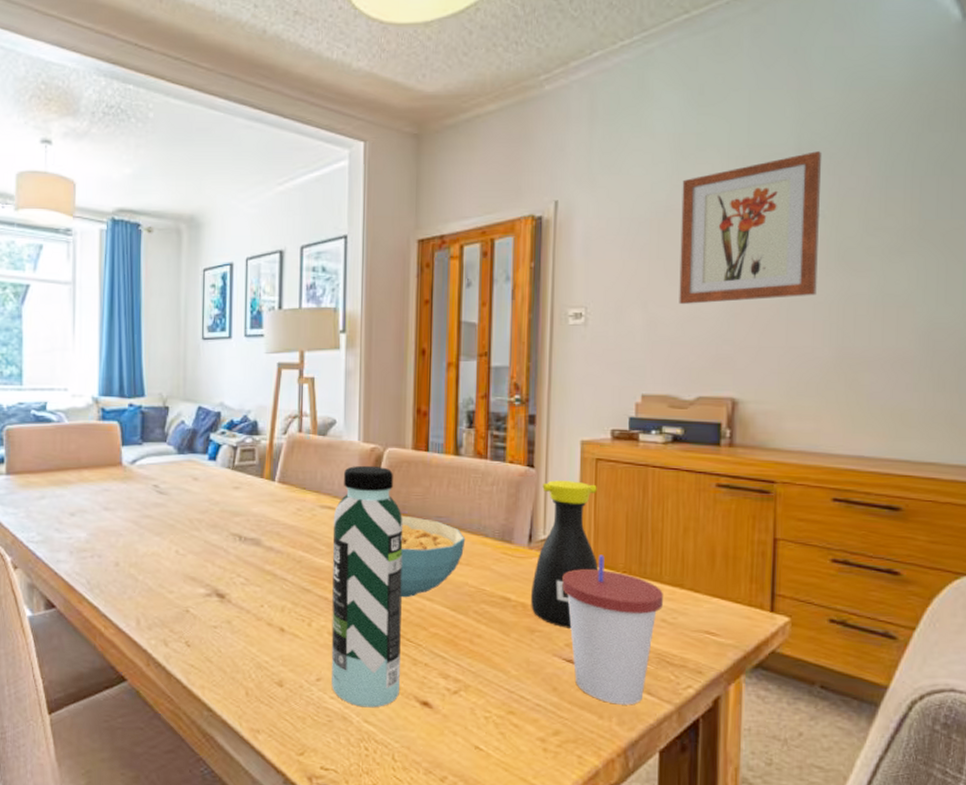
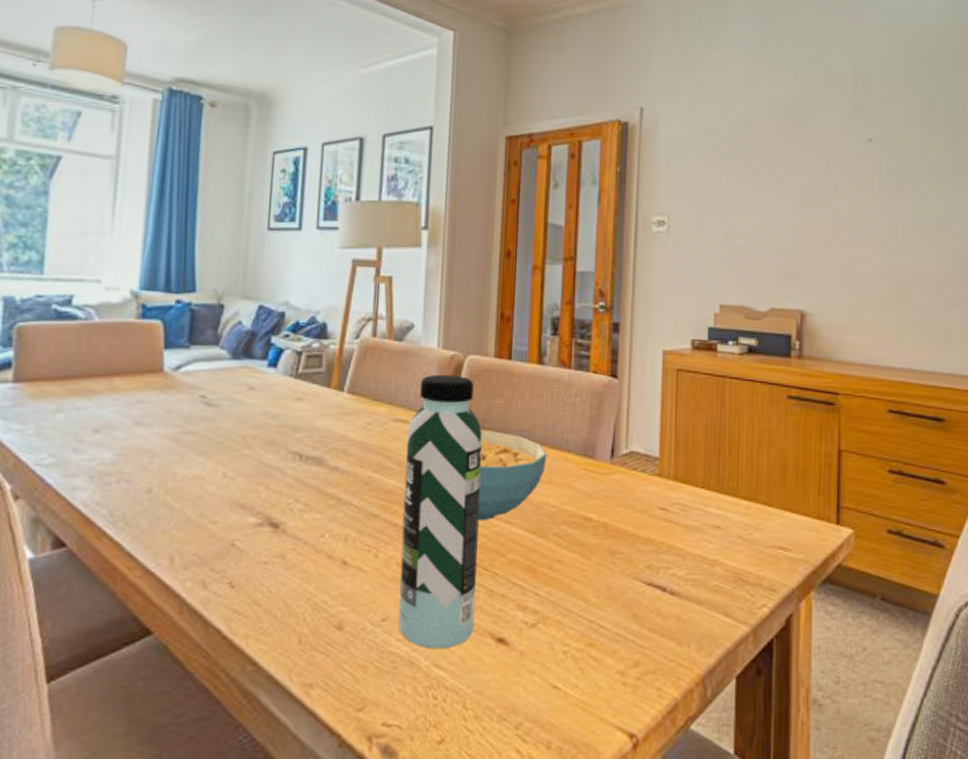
bottle: present [531,480,599,629] -> none [612,391,679,549]
cup: present [562,554,663,705] -> none [643,469,739,629]
wall art: present [679,151,822,305] -> none [753,81,874,218]

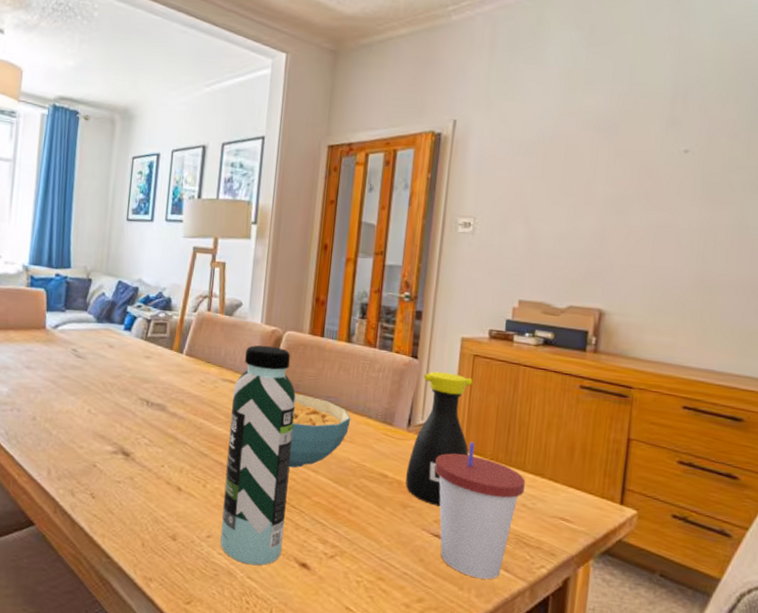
bottle: none [612,391,679,549] -> present [405,371,473,507]
cup: none [643,469,739,629] -> present [435,441,525,580]

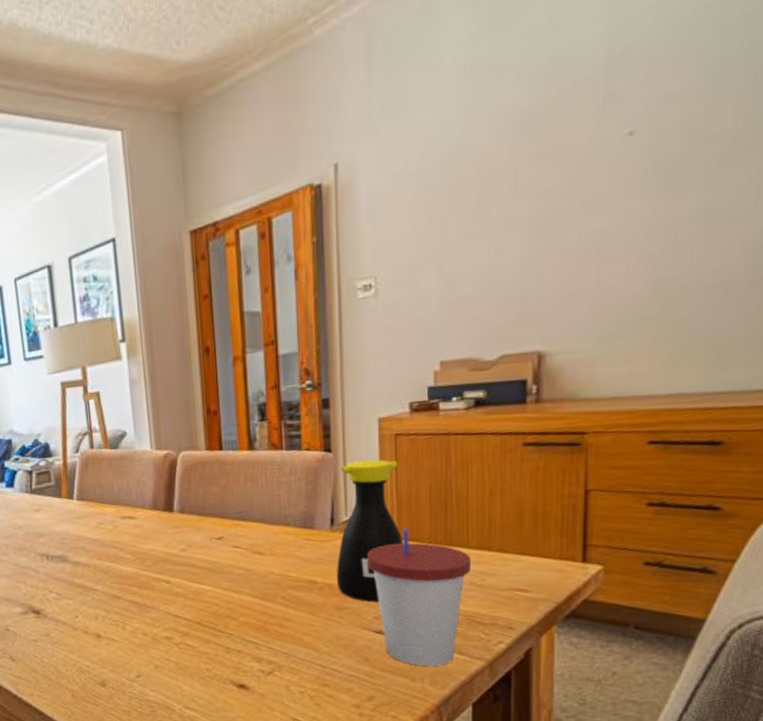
water bottle: present [220,345,296,566] -> none [134,471,216,696]
cereal bowl: present [289,394,351,468] -> none [201,515,268,593]

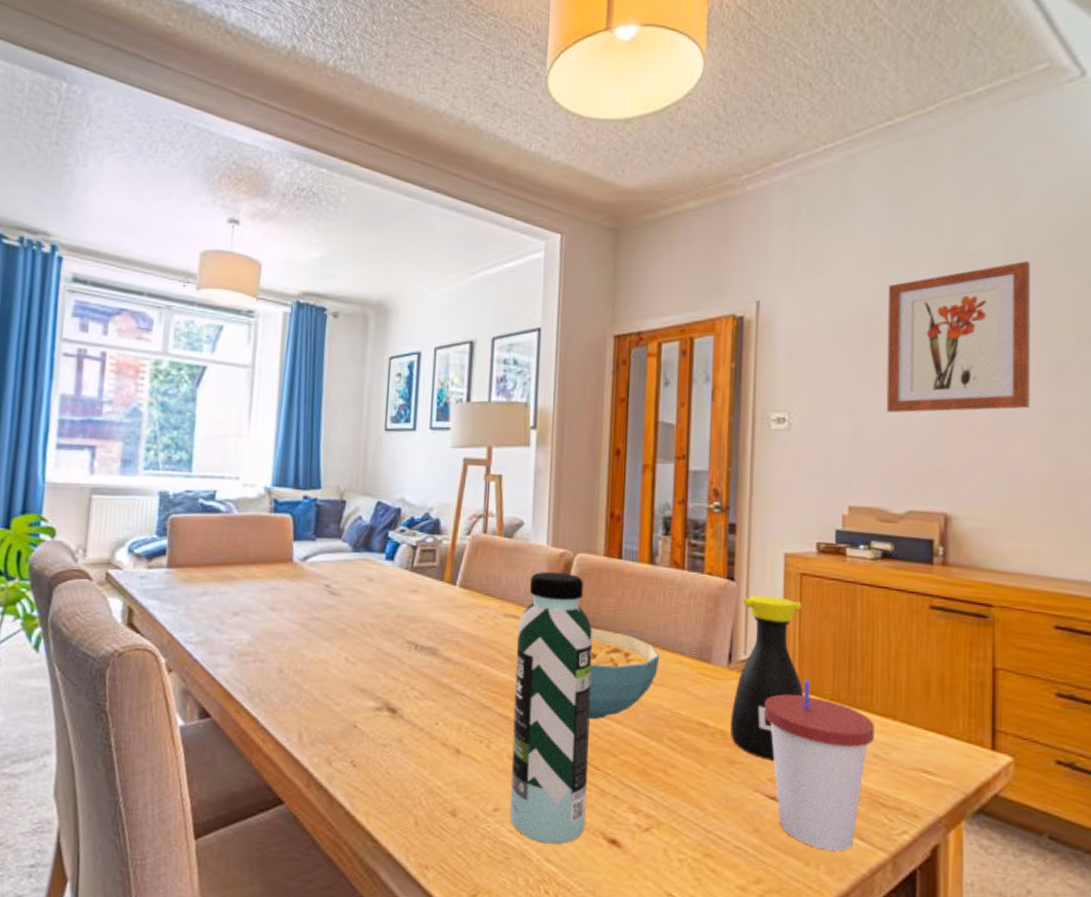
water bottle: none [134,471,216,696] -> present [510,571,593,845]
cereal bowl: none [201,515,268,593] -> present [588,629,660,720]
wall art: none [476,55,639,259] -> present [886,261,1031,413]

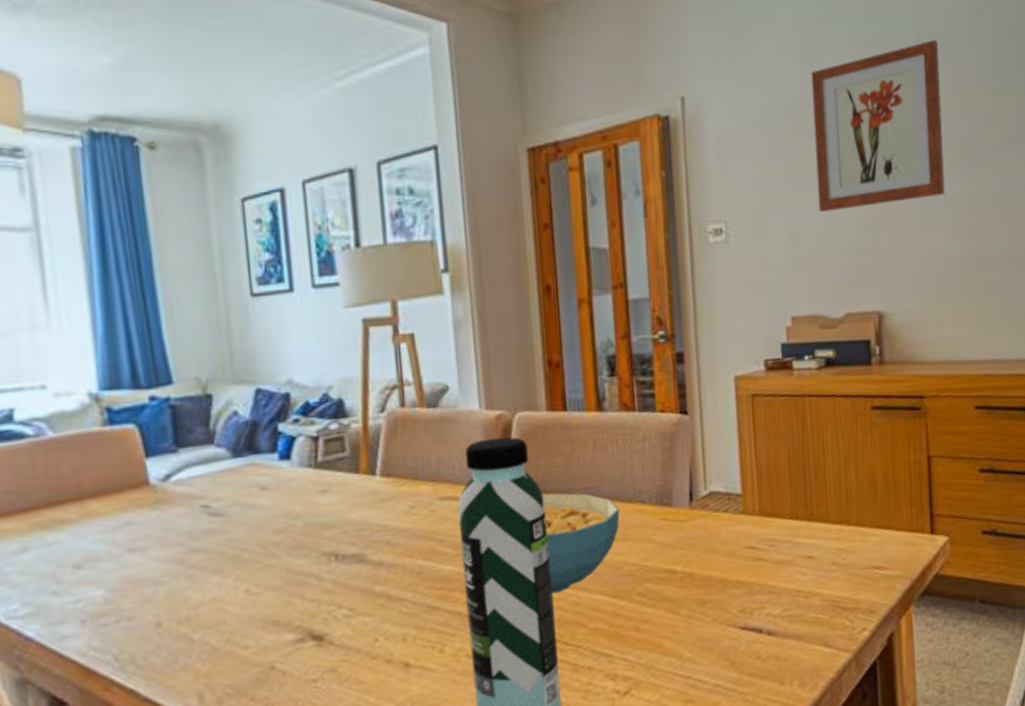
bottle: present [731,595,804,761] -> none [697,423,766,593]
cup: present [764,679,874,852] -> none [729,502,832,666]

